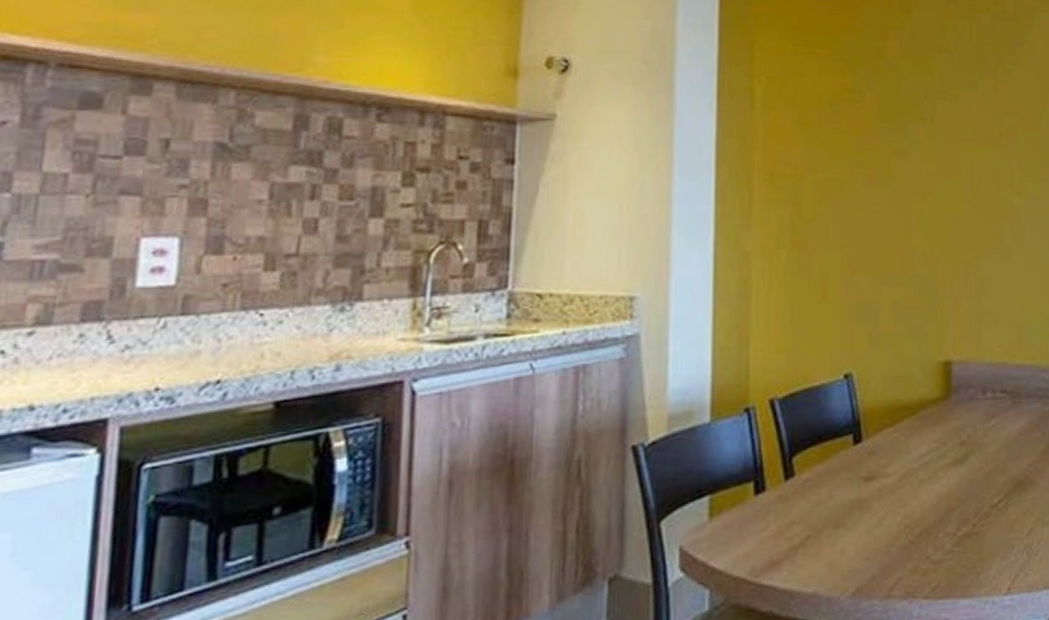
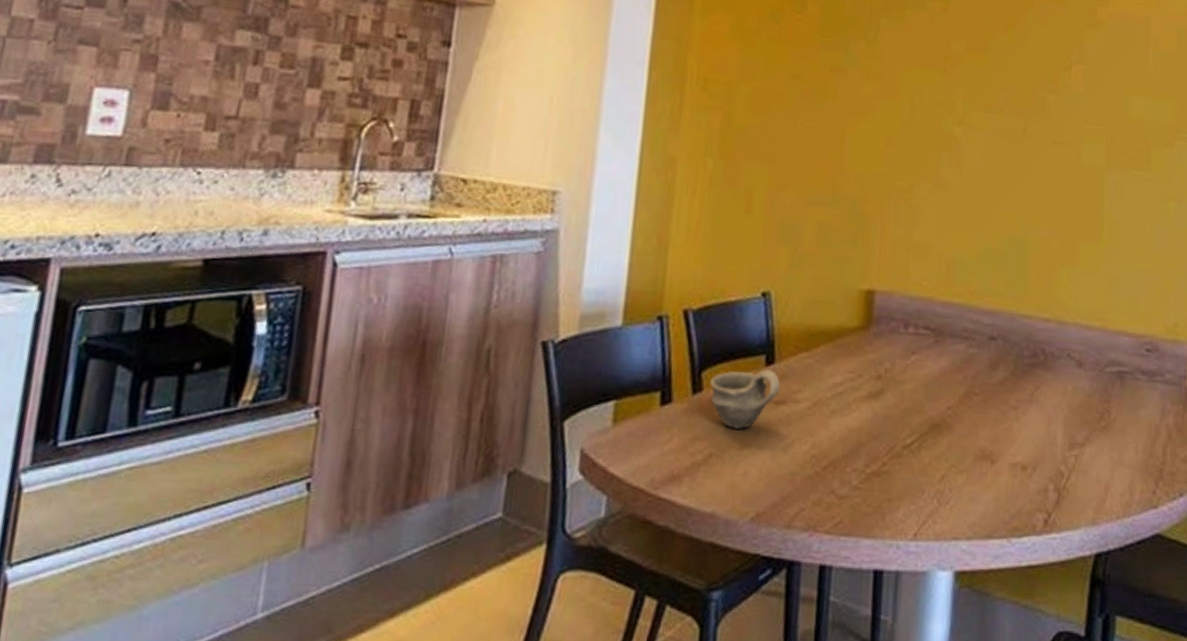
cup: none [802,446,869,510] -> present [710,368,780,431]

